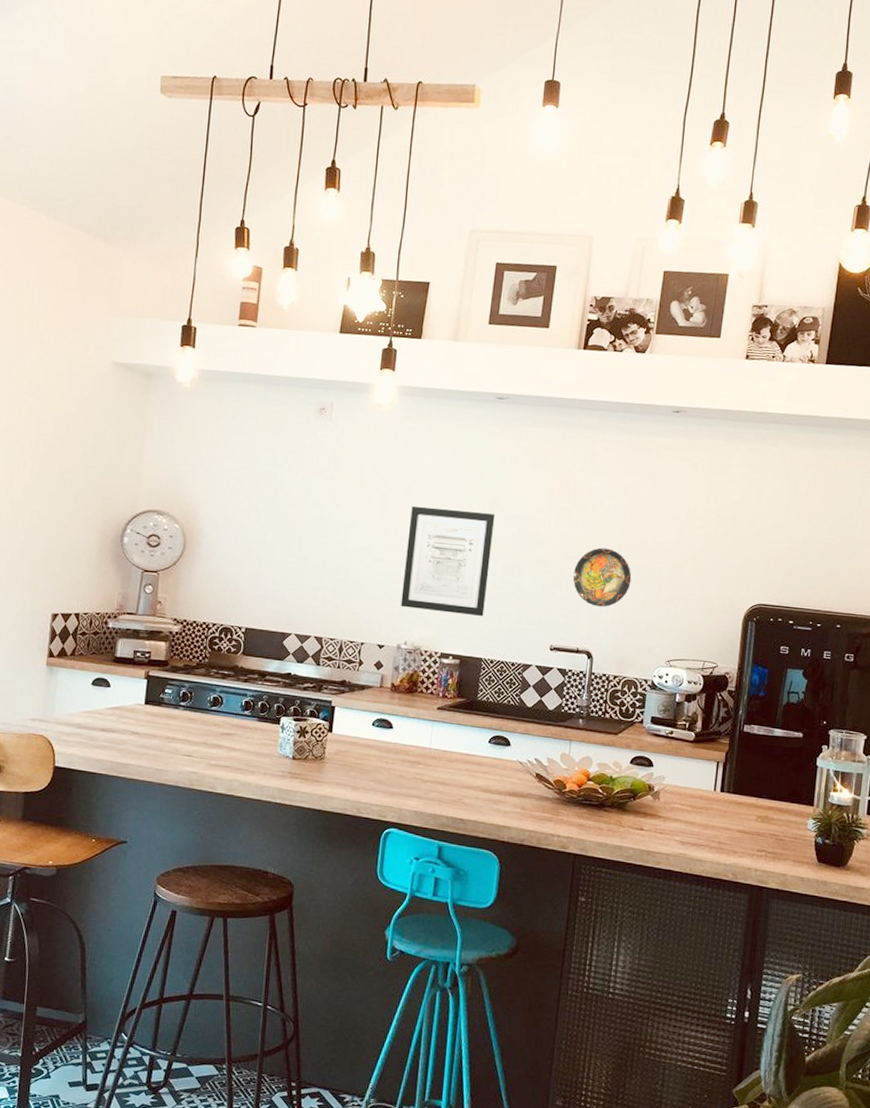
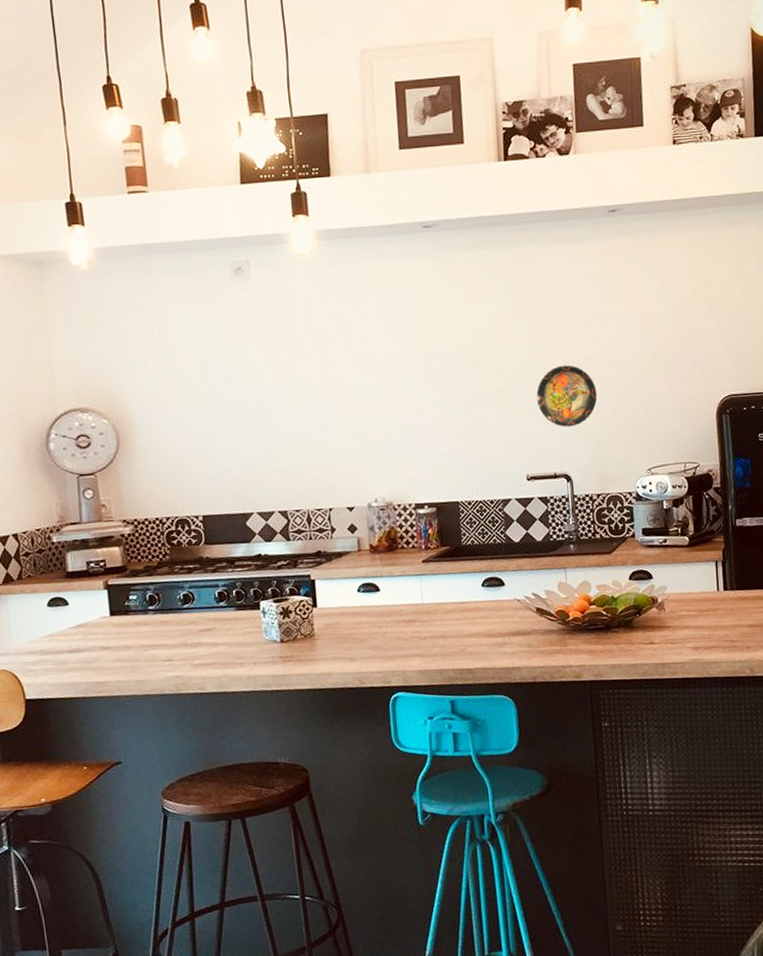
wall art: present [400,505,495,617] -> none [355,350,452,464]

